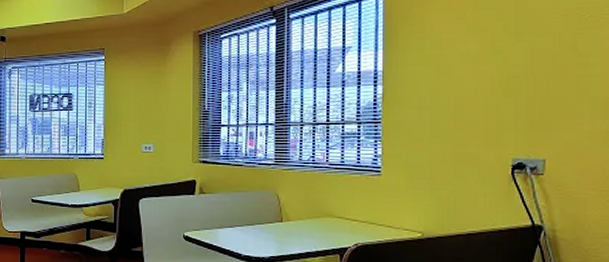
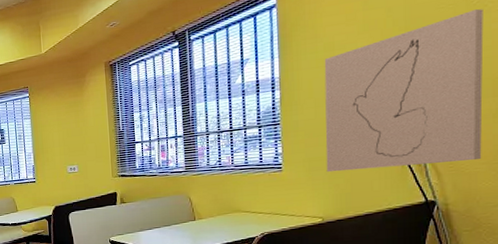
wall art: none [428,24,595,185] -> present [324,9,484,173]

